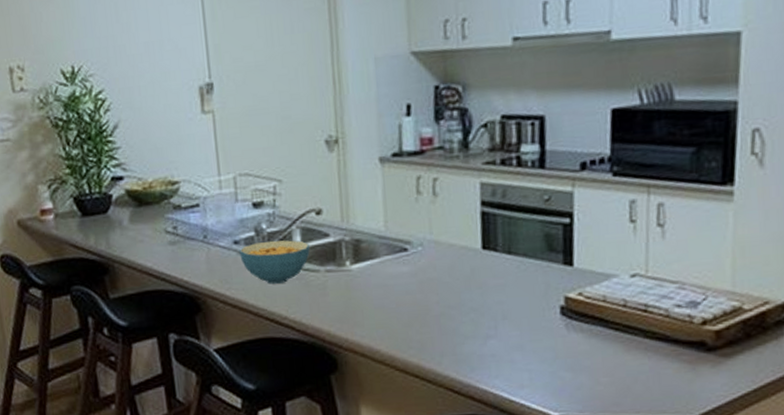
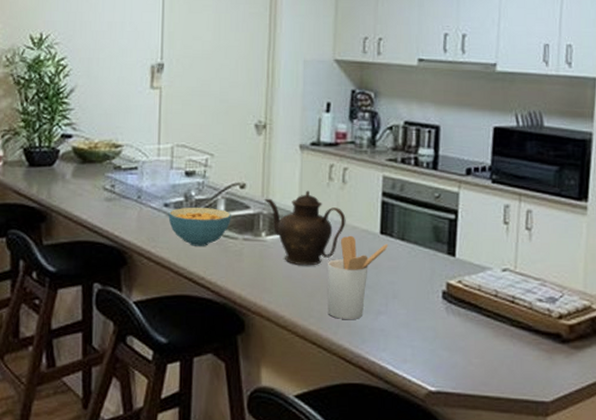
teapot: none [343,209,441,294] -> present [263,190,346,266]
utensil holder: none [424,254,493,348] -> present [327,235,389,319]

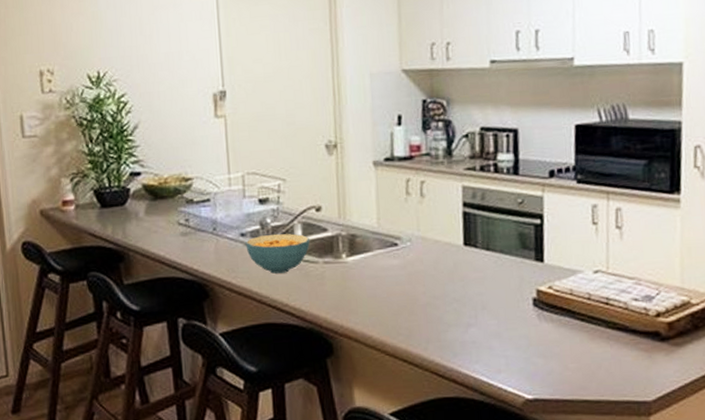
teapot: present [263,190,346,266] -> none [341,207,428,284]
utensil holder: present [327,235,389,319] -> none [412,249,474,335]

